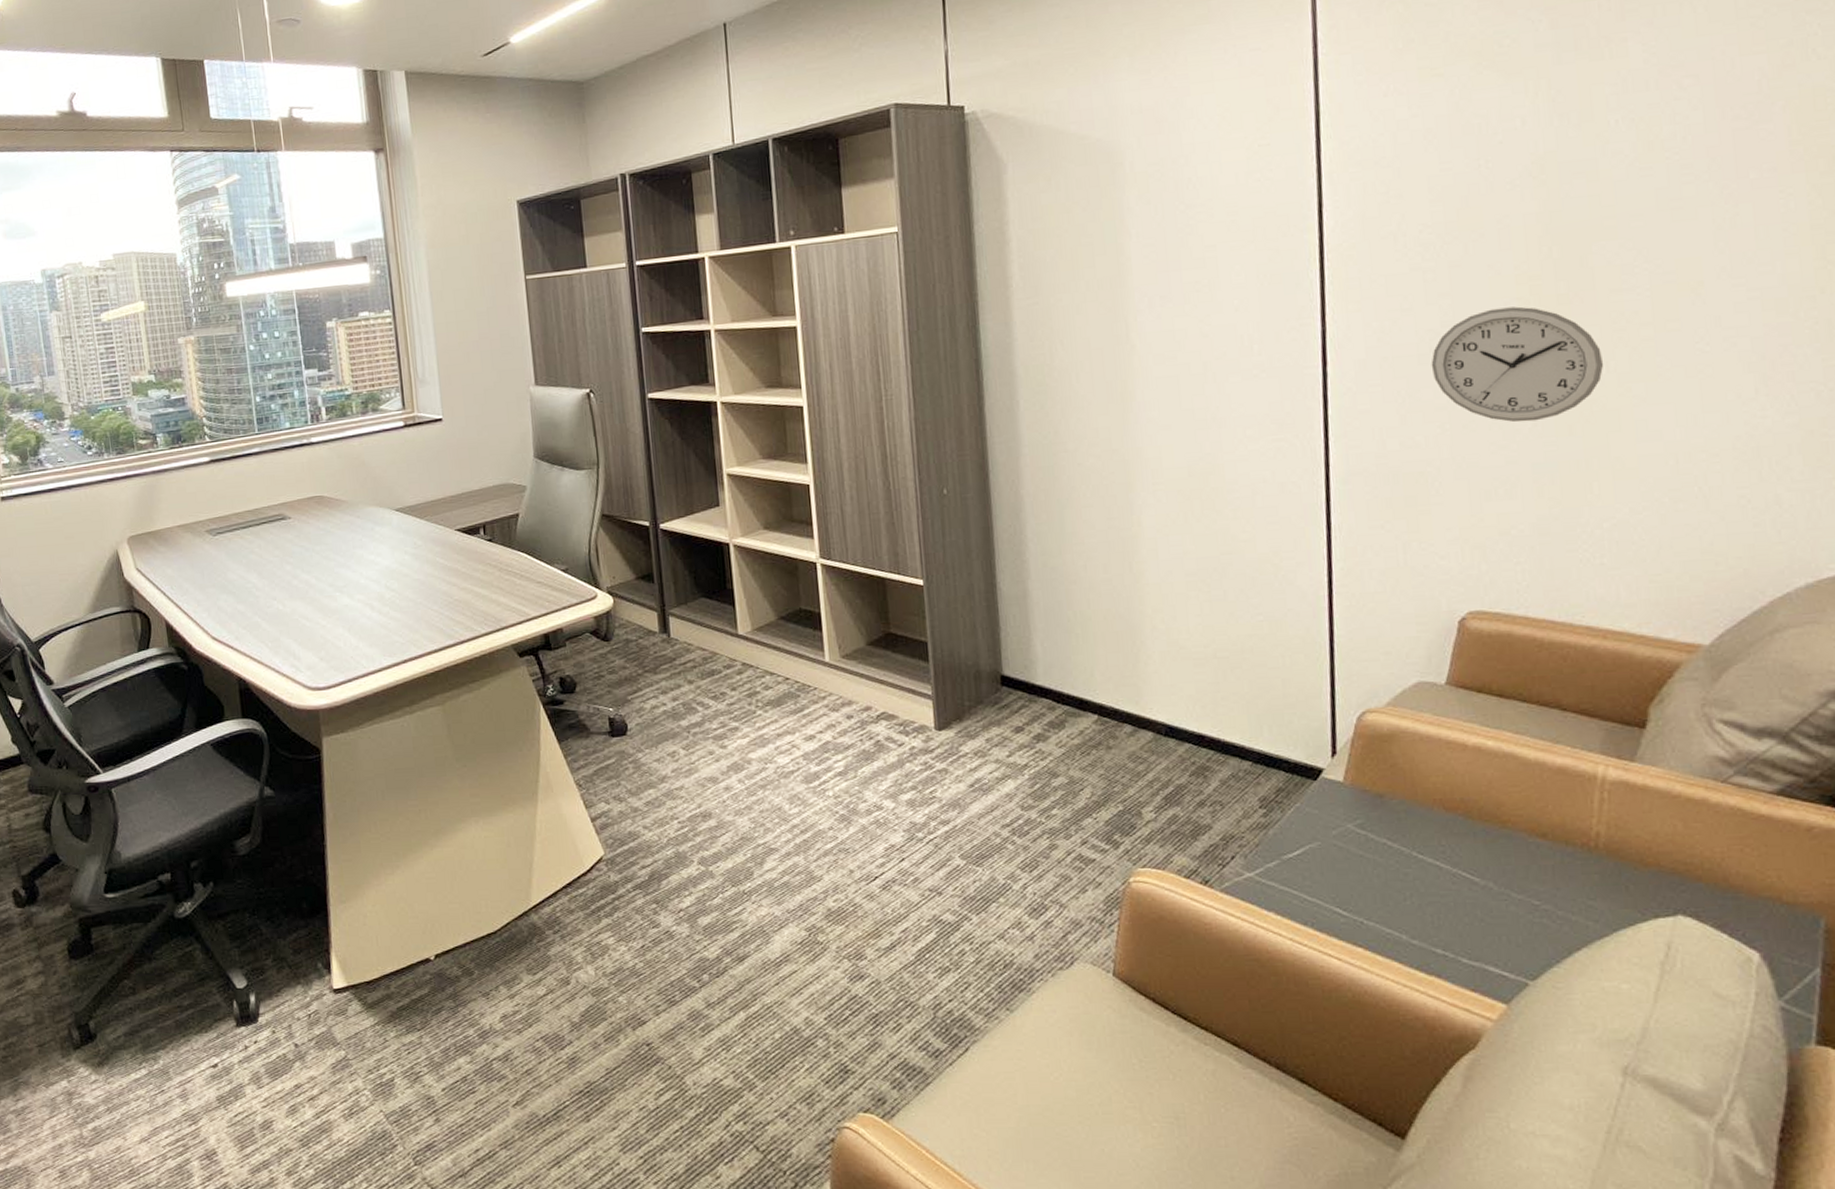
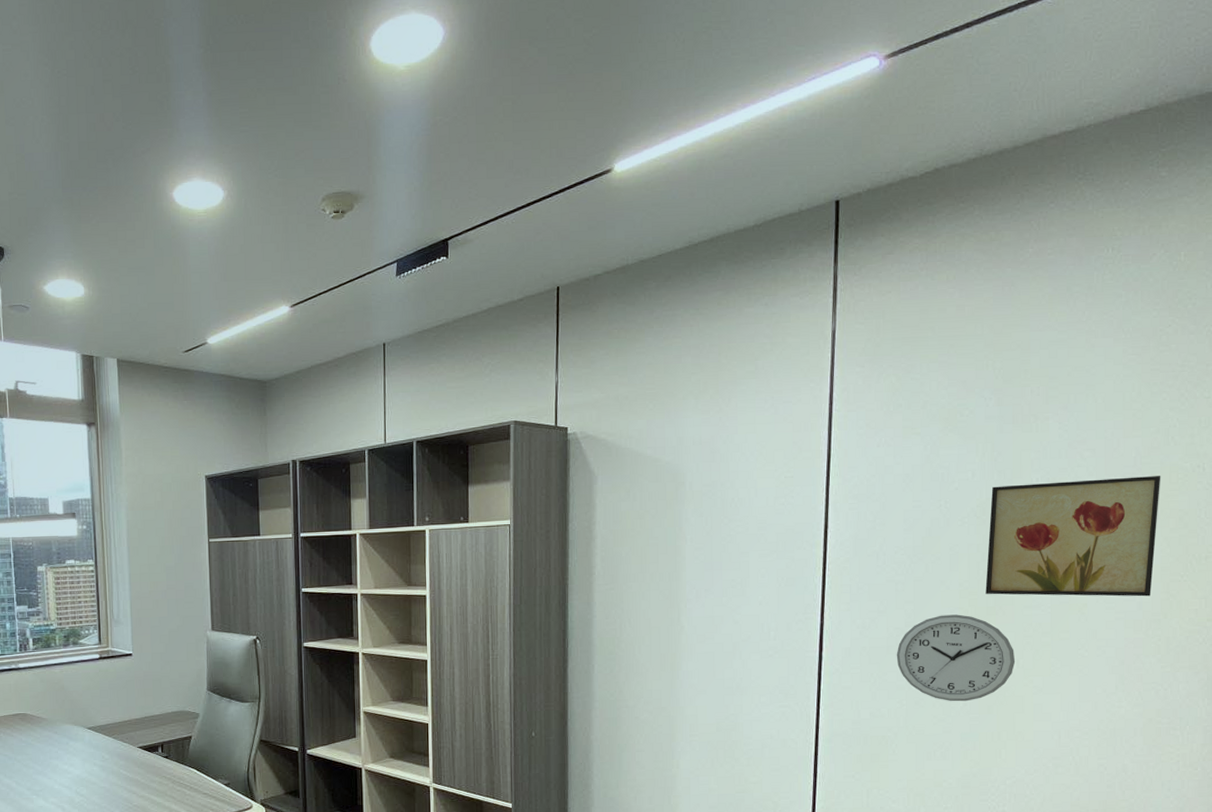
wall art: none [1551,102,1801,278] -> present [985,476,1161,597]

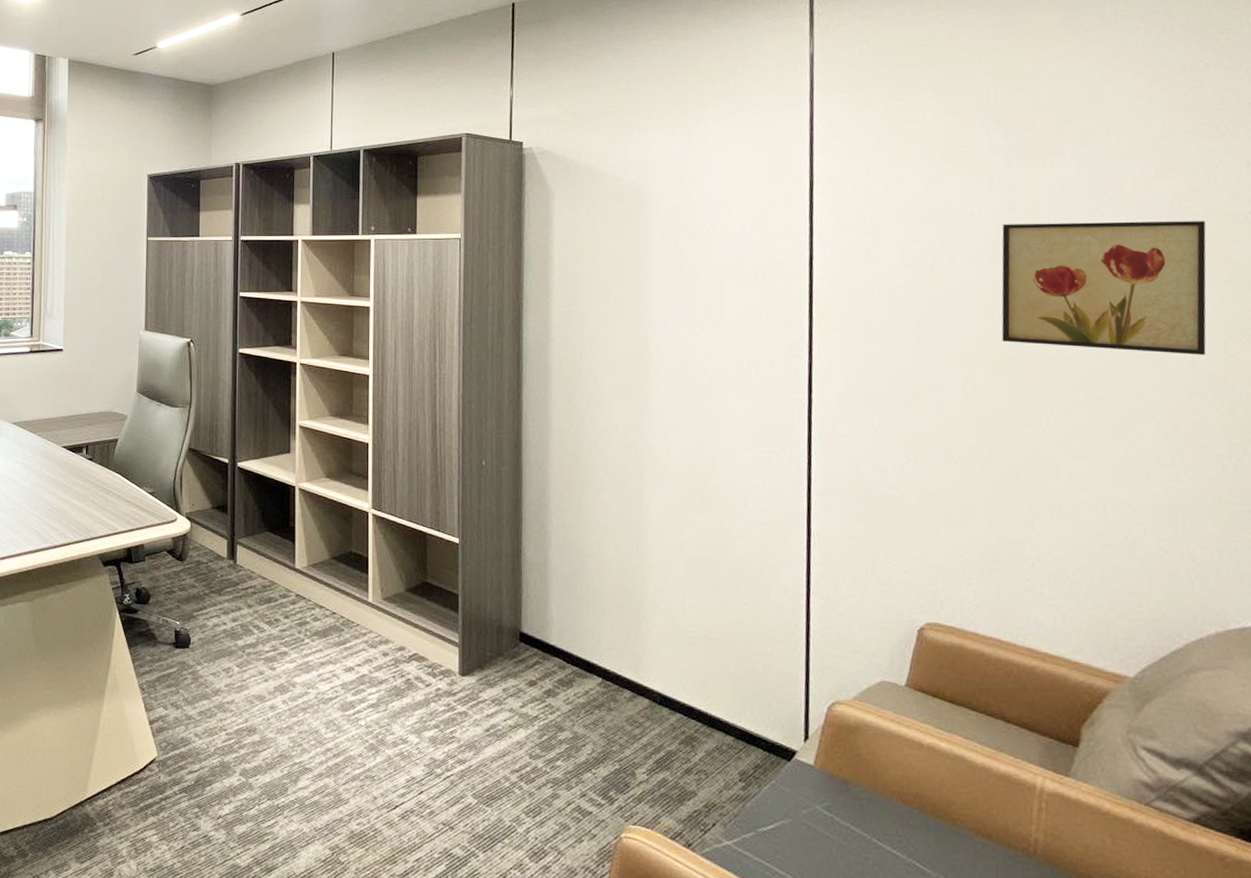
wall clock: present [896,614,1016,702] -> none [899,361,1045,462]

